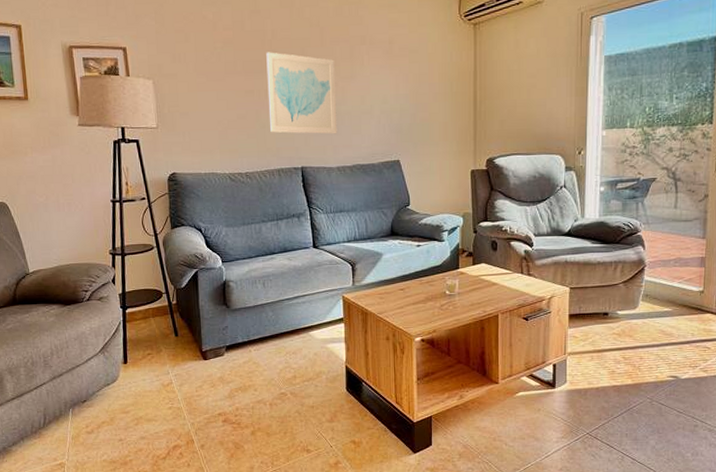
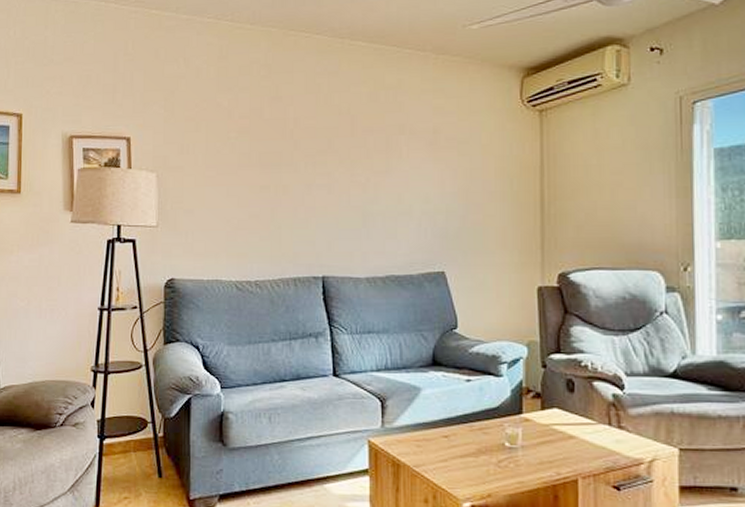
wall art: present [266,52,338,134] -> none [286,142,368,239]

